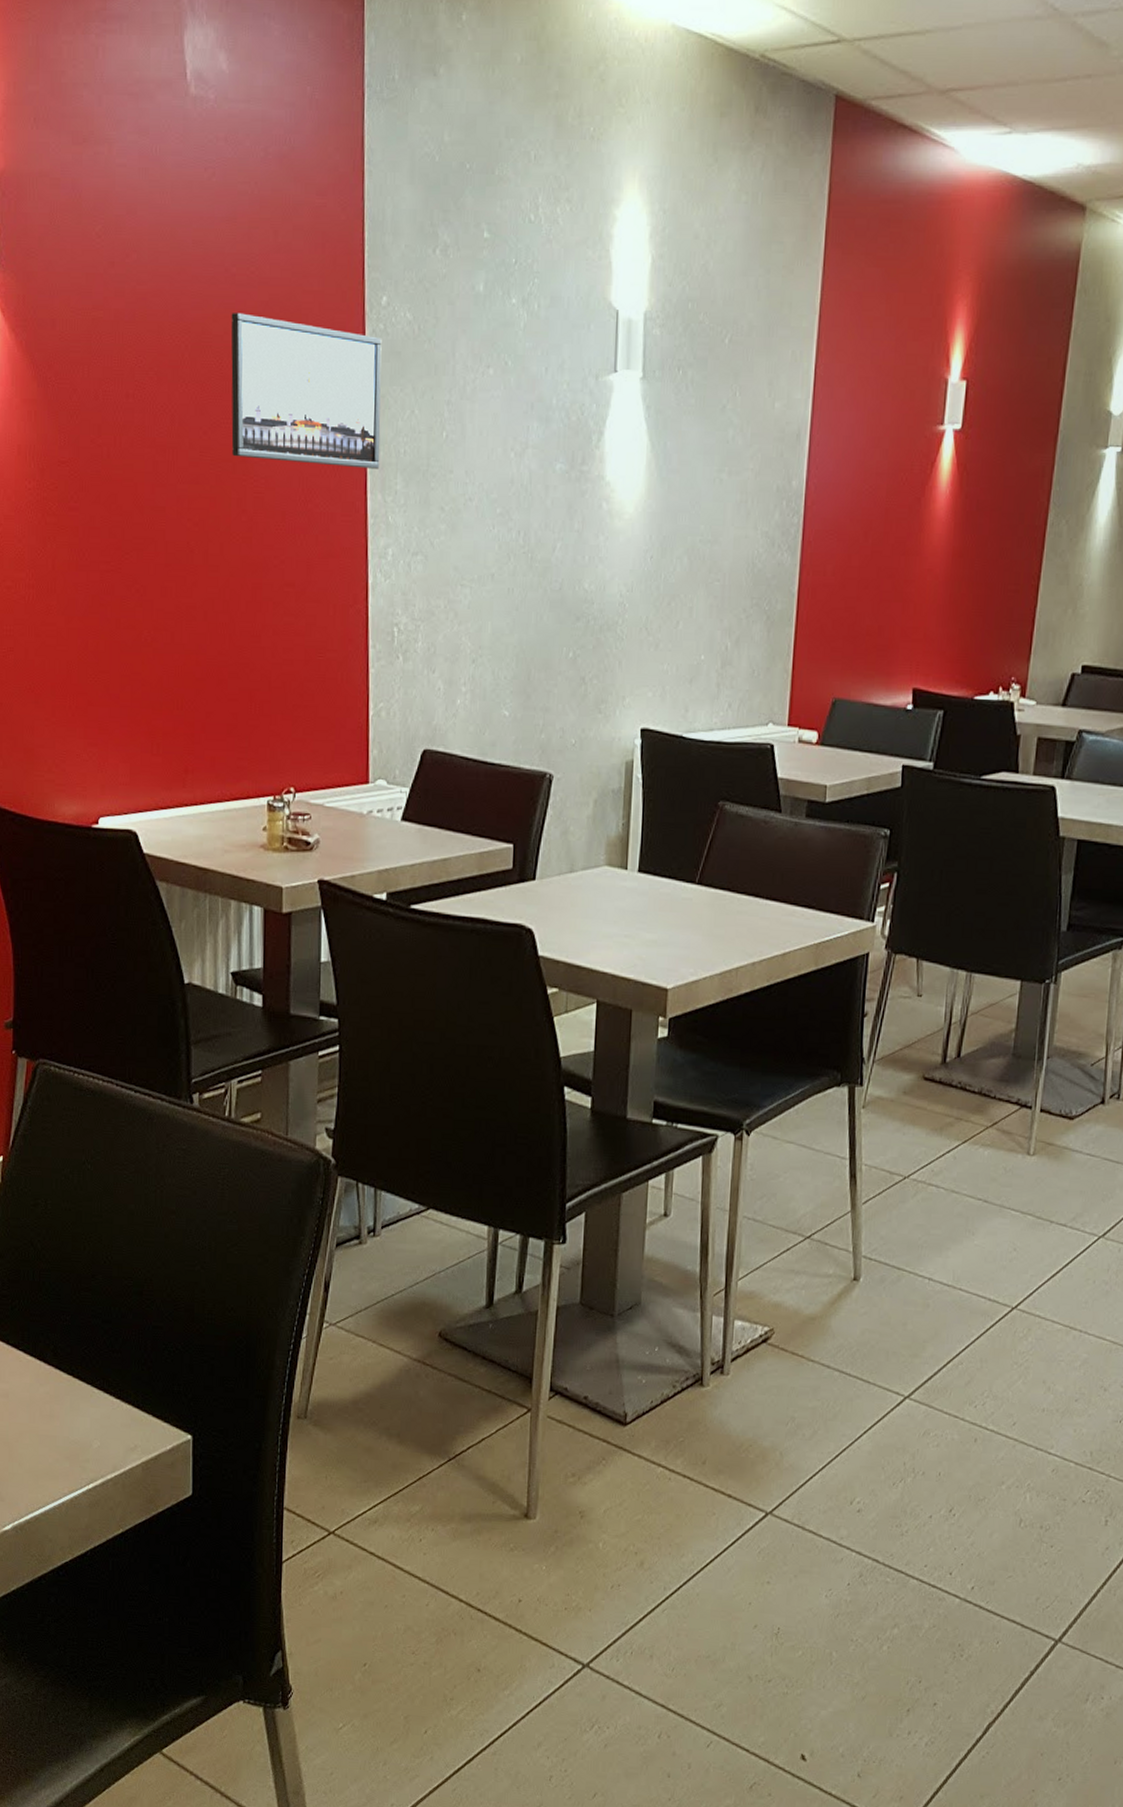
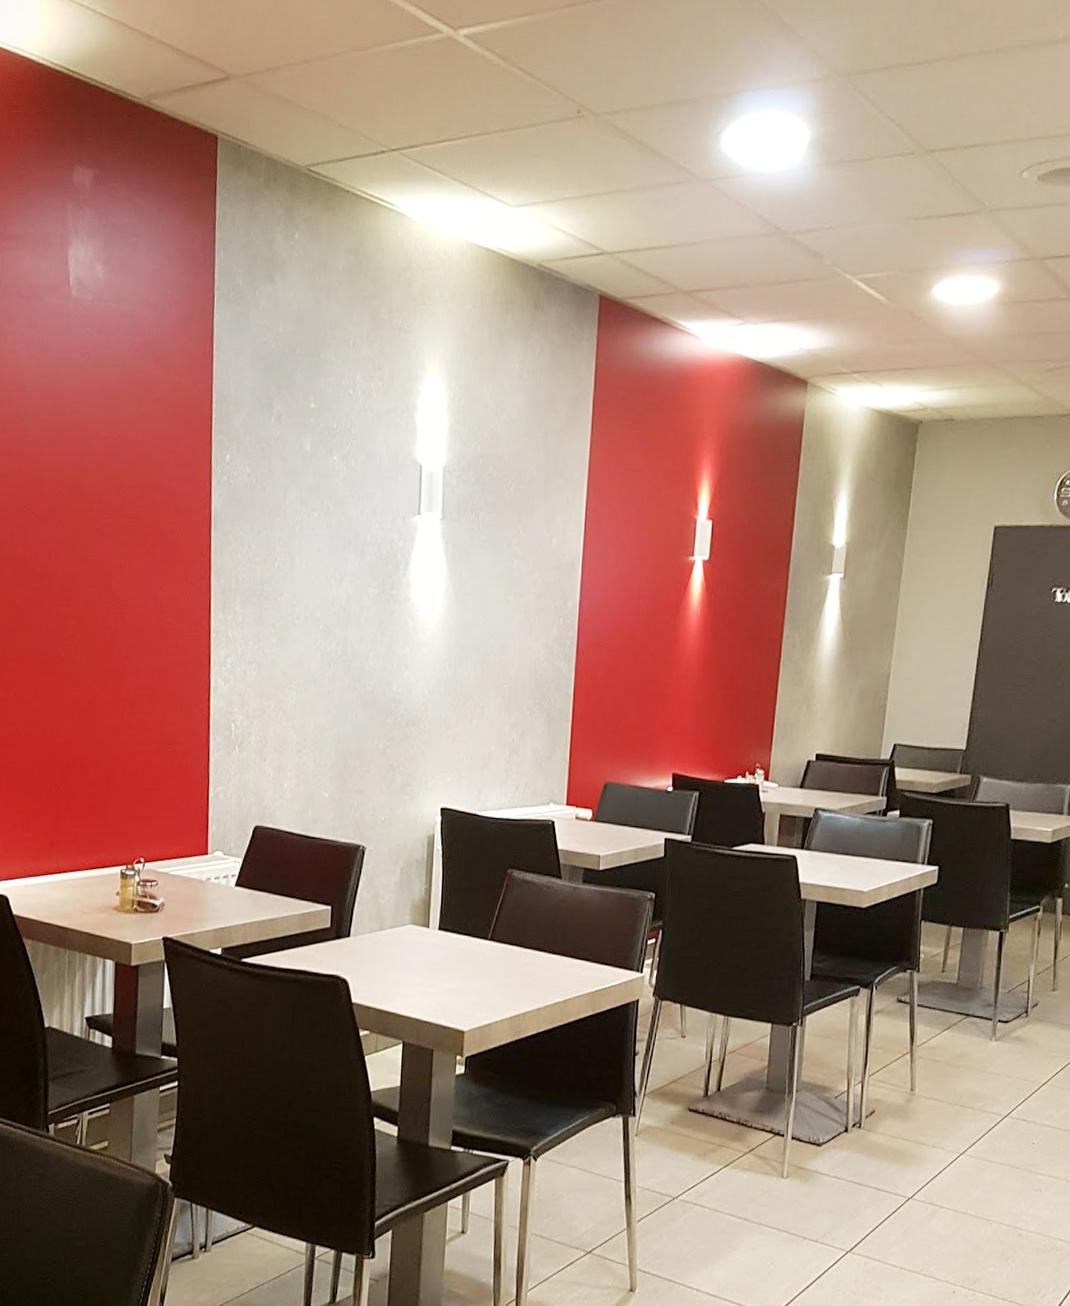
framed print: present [230,313,382,469] -> none [98,468,225,593]

